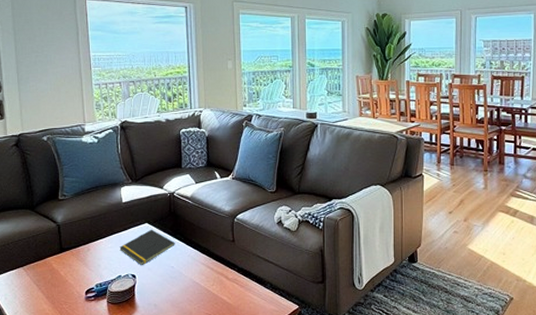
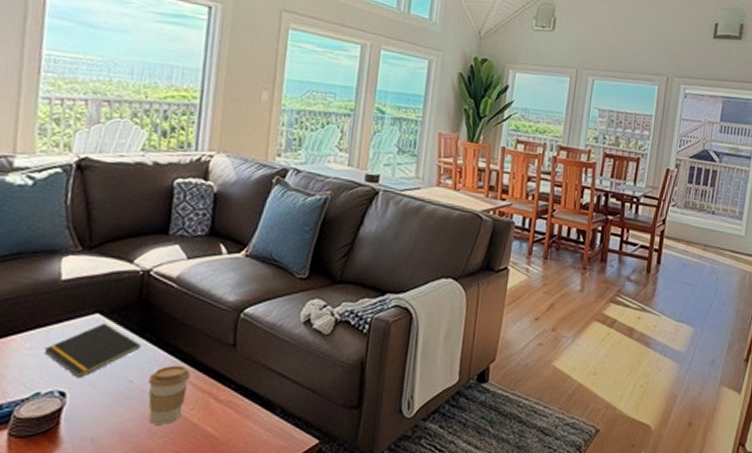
coffee cup: none [183,256,209,295] -> present [148,365,191,424]

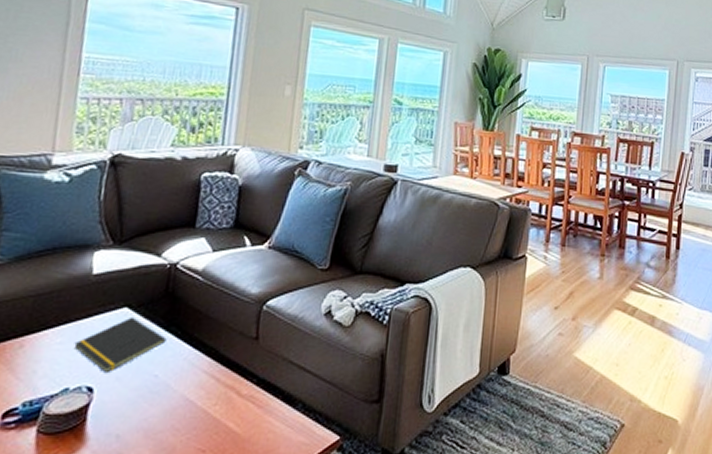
coffee cup: present [148,365,191,424] -> none [172,359,215,420]

